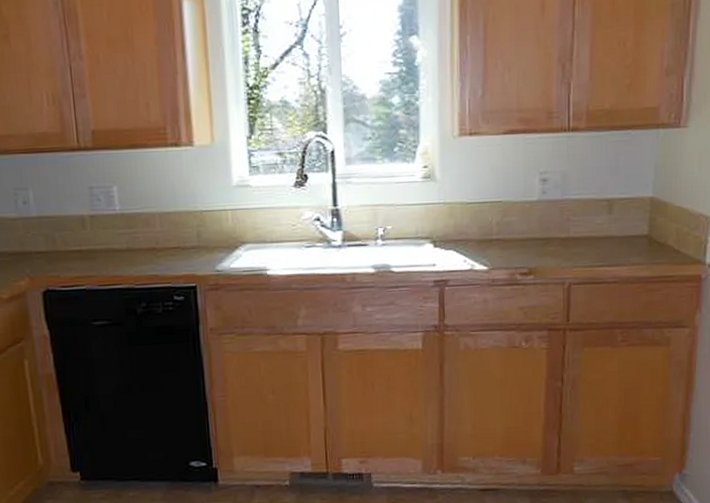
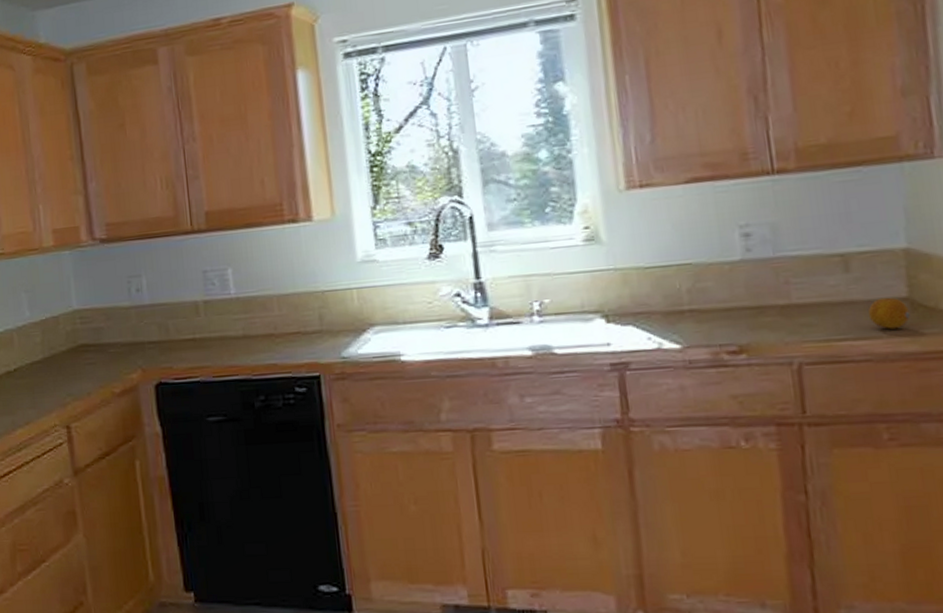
fruit: none [620,234,647,259] -> present [868,297,910,330]

